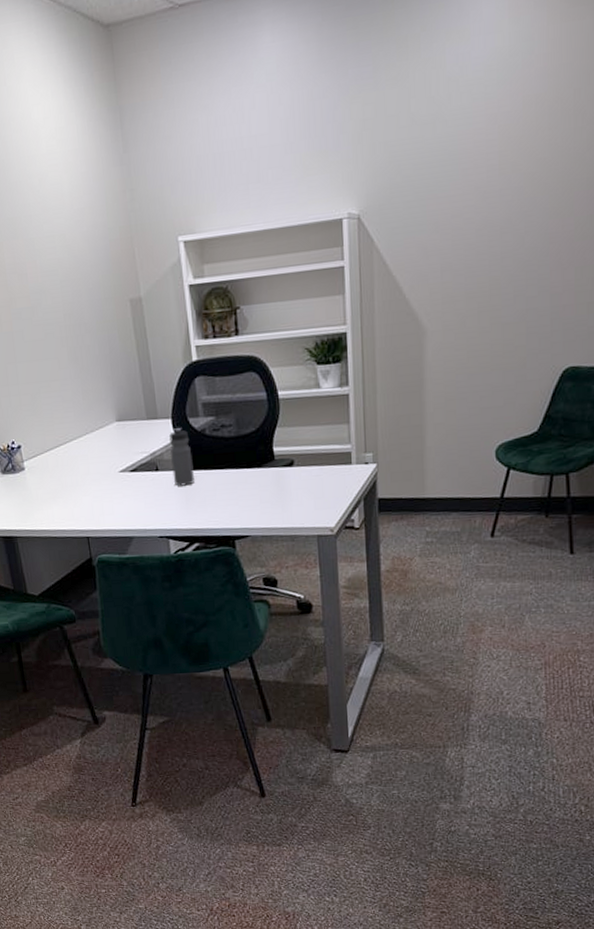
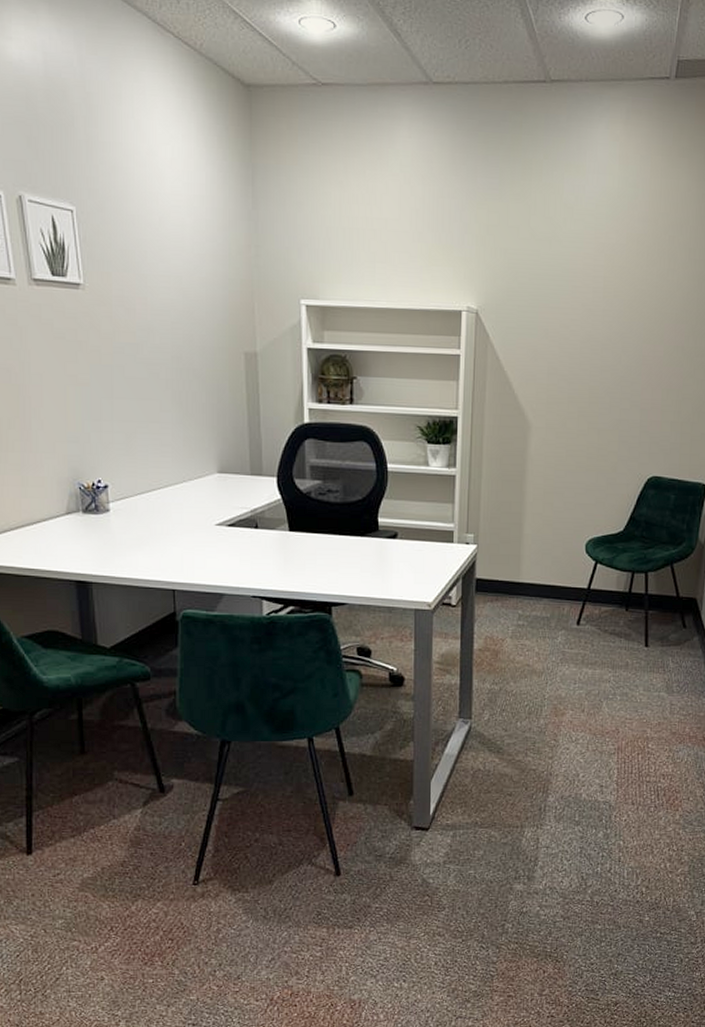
water bottle: present [169,428,195,486] -> none [271,488,296,547]

